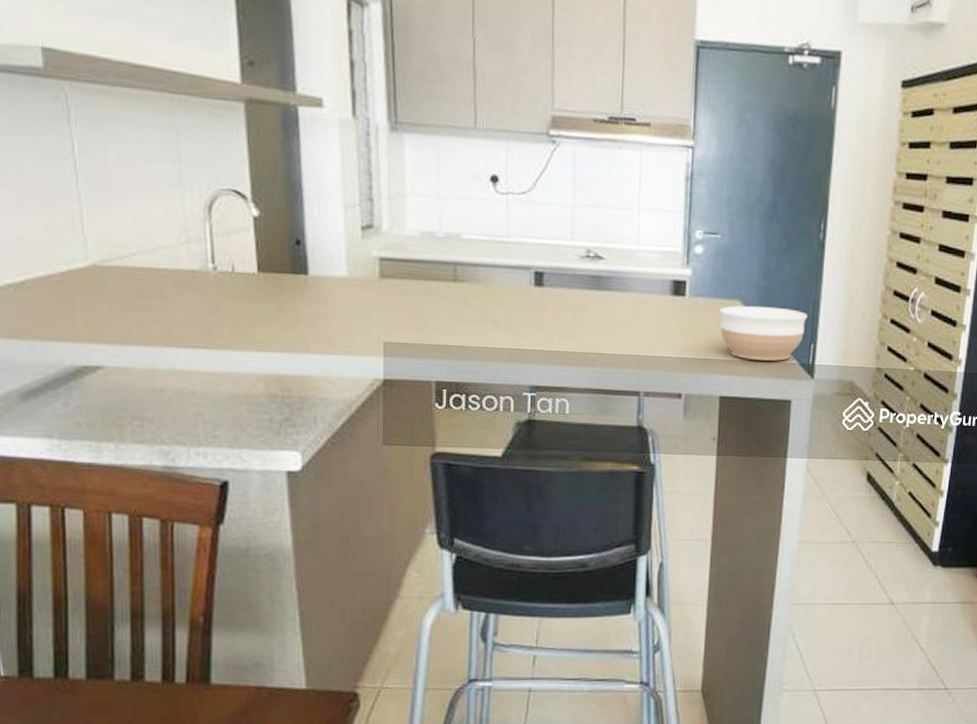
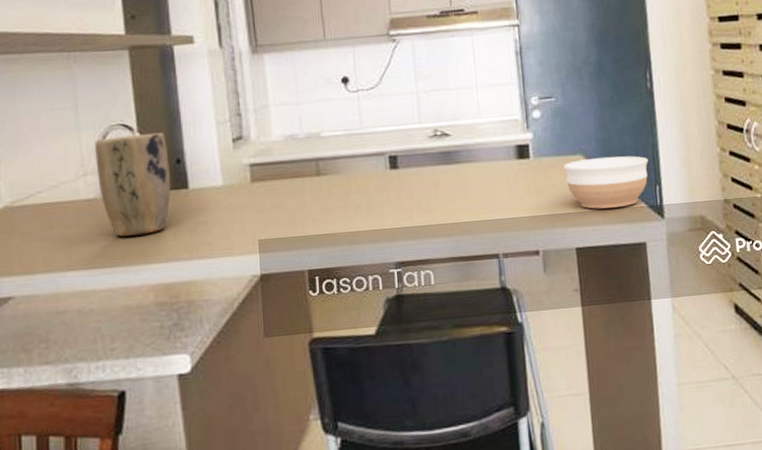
plant pot: none [201,202,289,320] -> present [95,132,172,237]

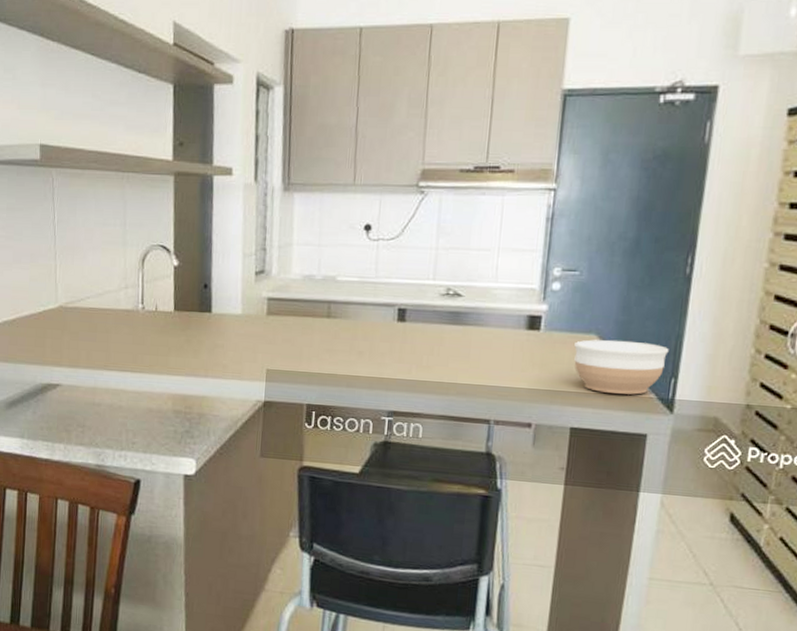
plant pot: present [95,132,172,237] -> none [136,256,198,349]

